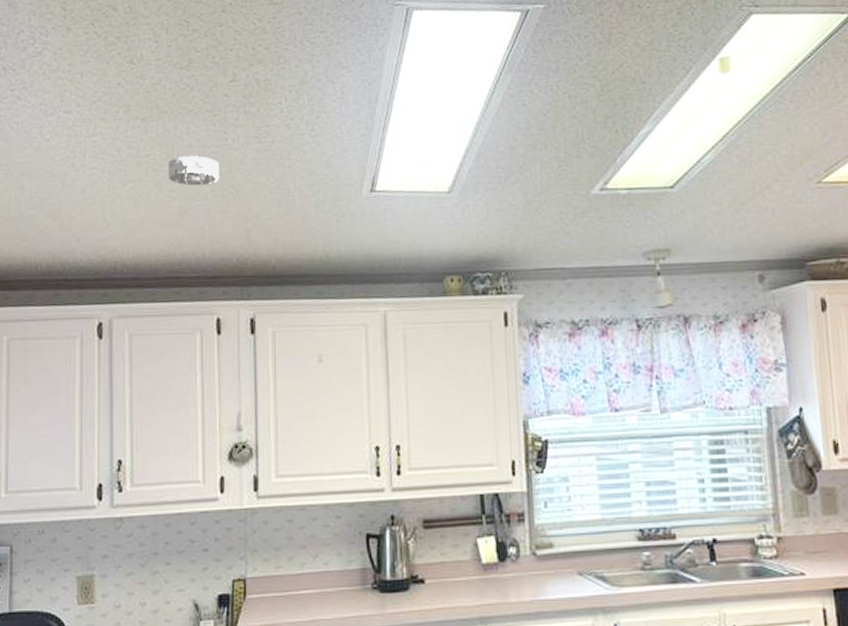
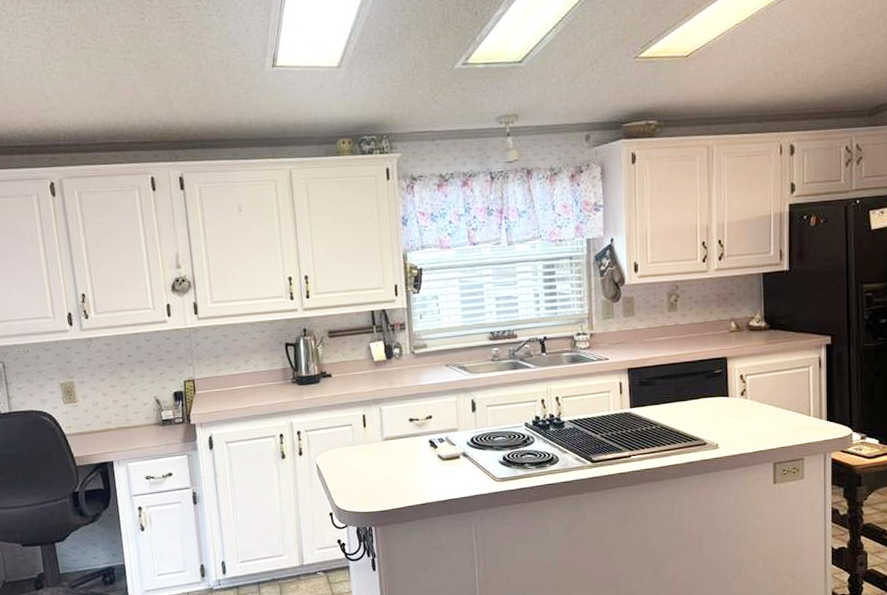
smoke detector: present [169,155,219,186] -> none [94,34,141,63]

